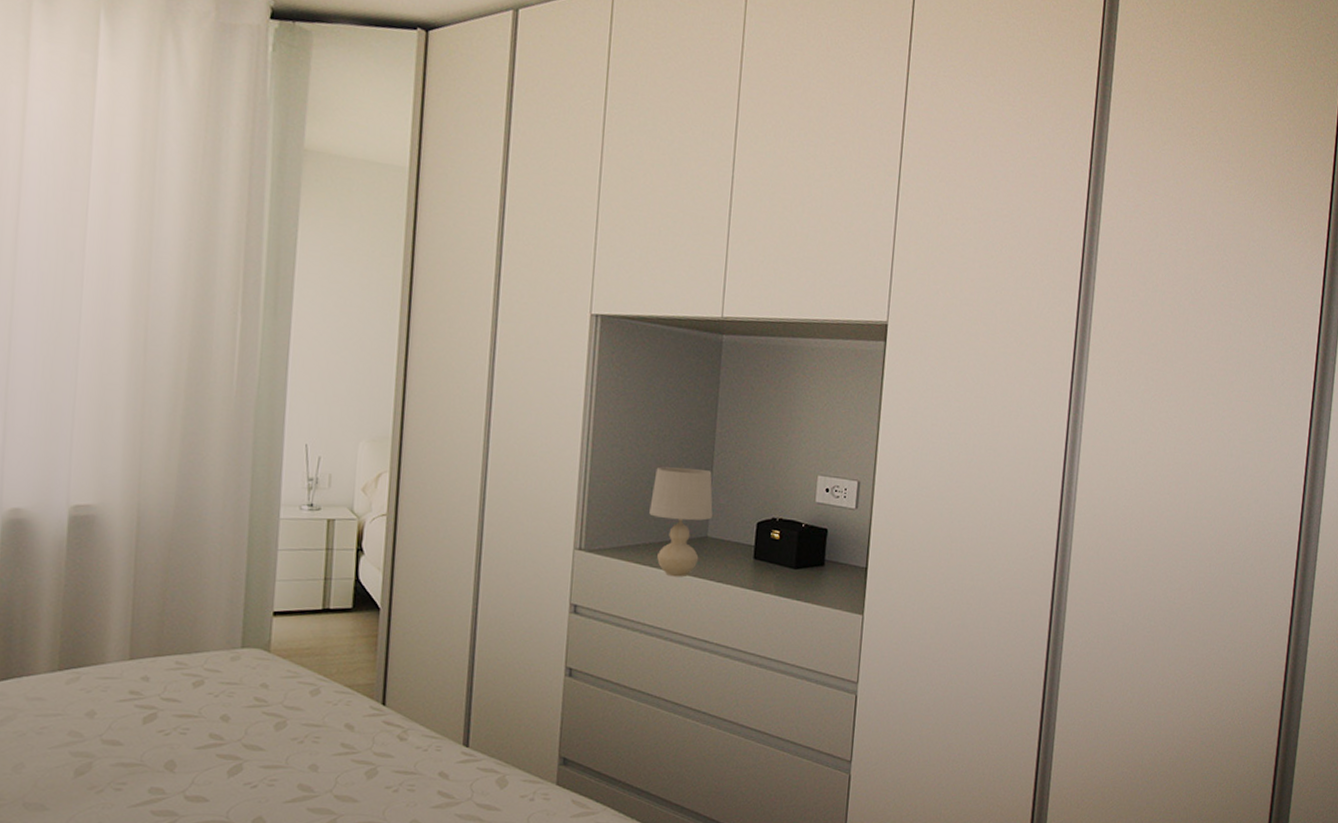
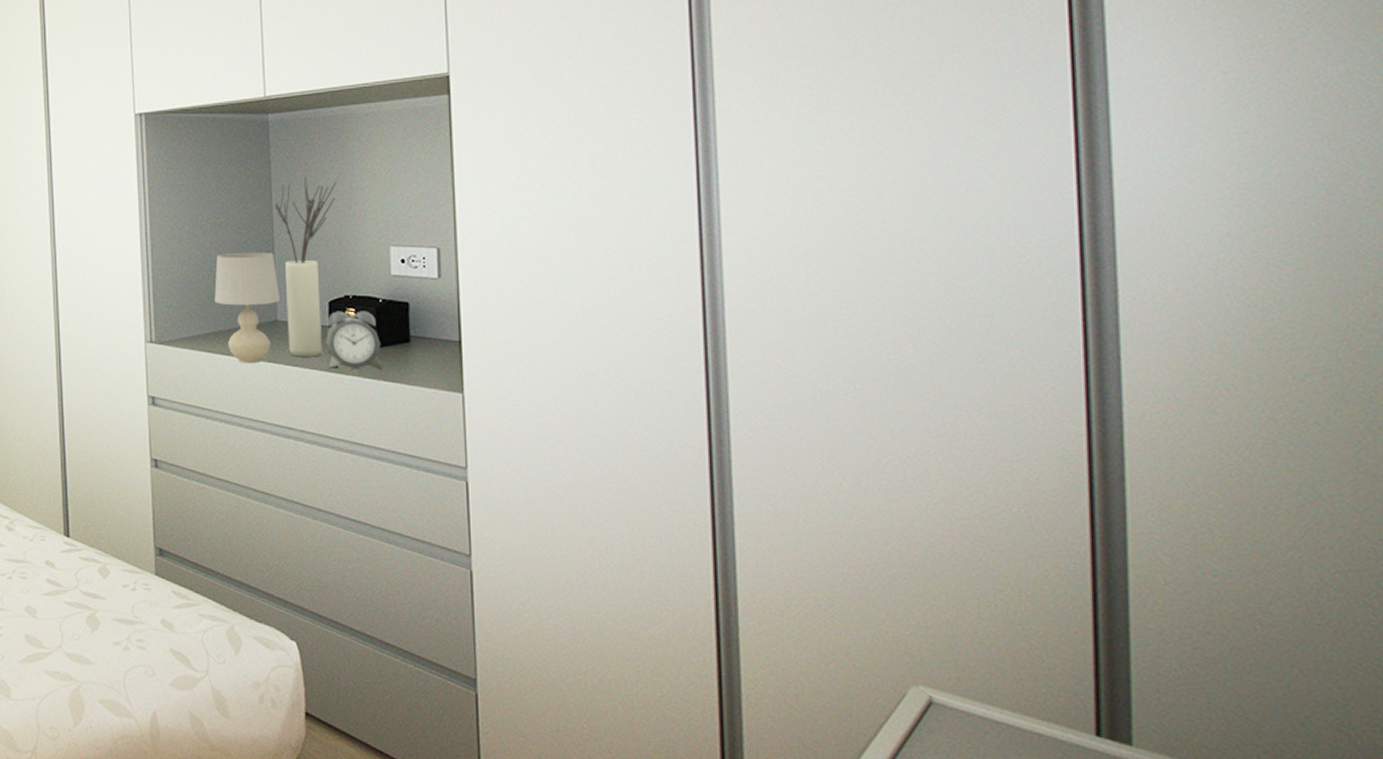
vase: none [714,400,779,575] -> present [274,176,337,357]
alarm clock: none [749,532,799,590] -> present [326,311,383,370]

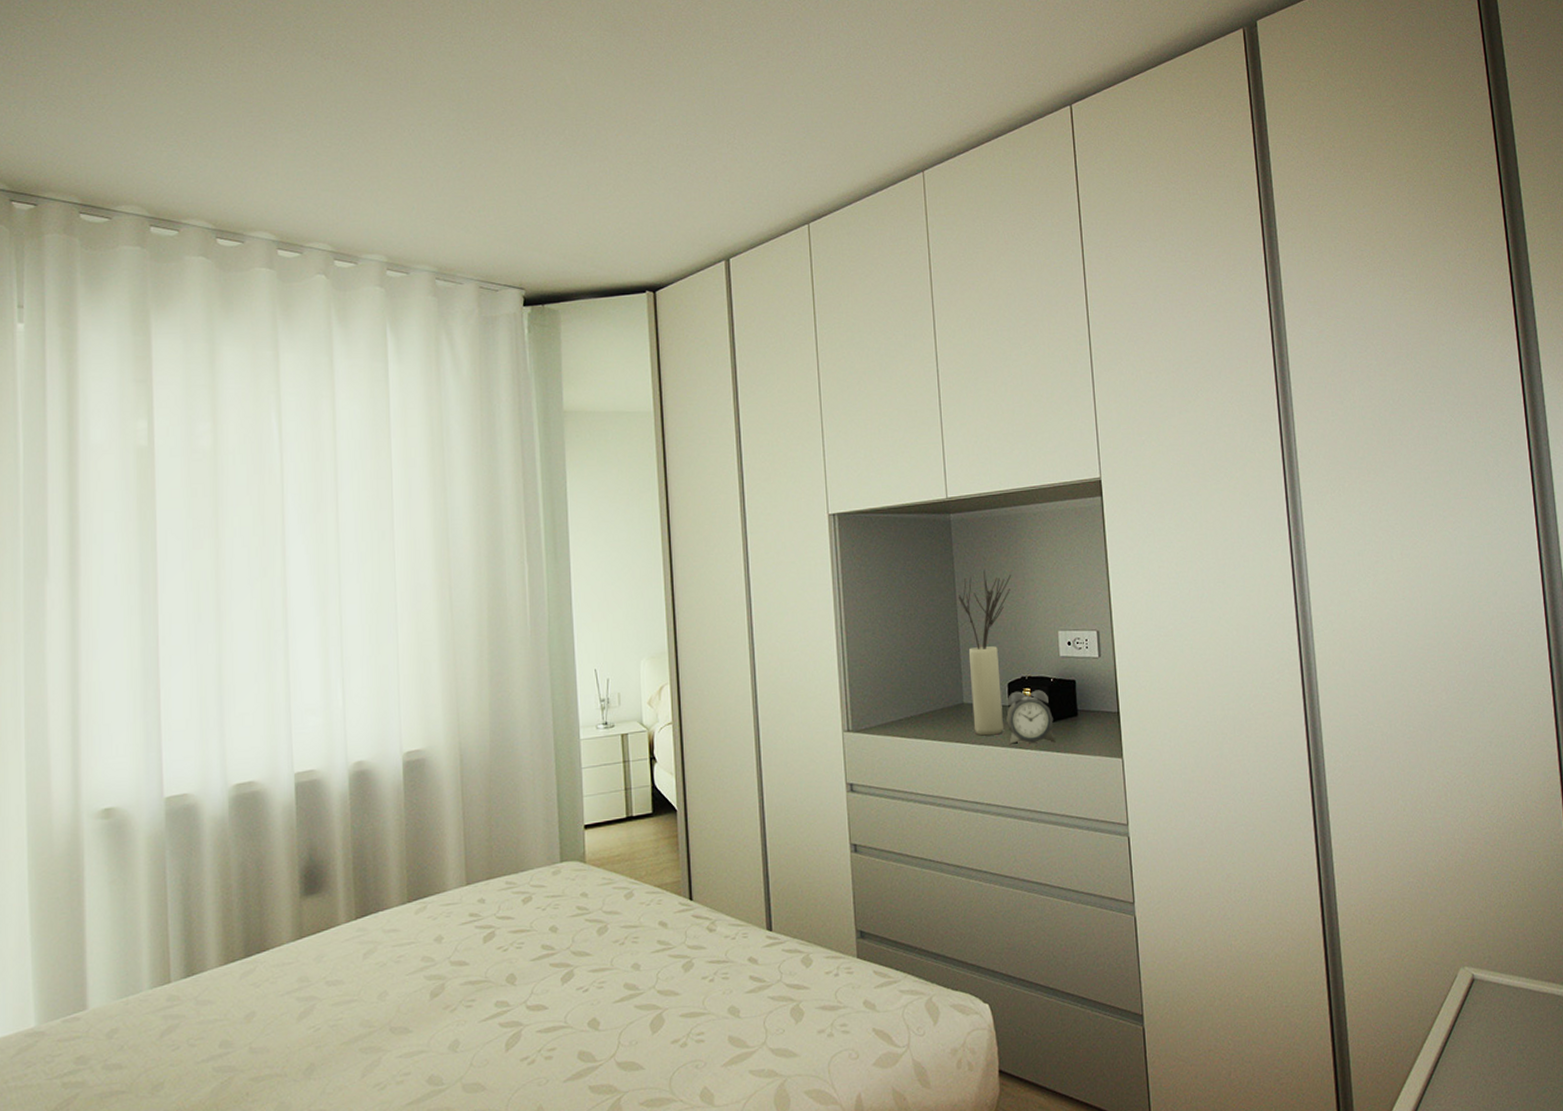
table lamp: present [214,252,280,364] -> none [906,640,965,746]

